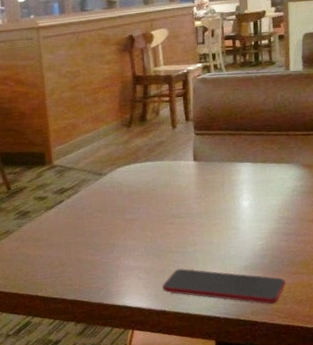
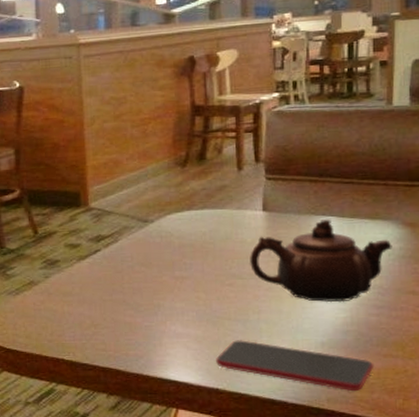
teapot: none [185,165,295,233] -> present [249,219,392,303]

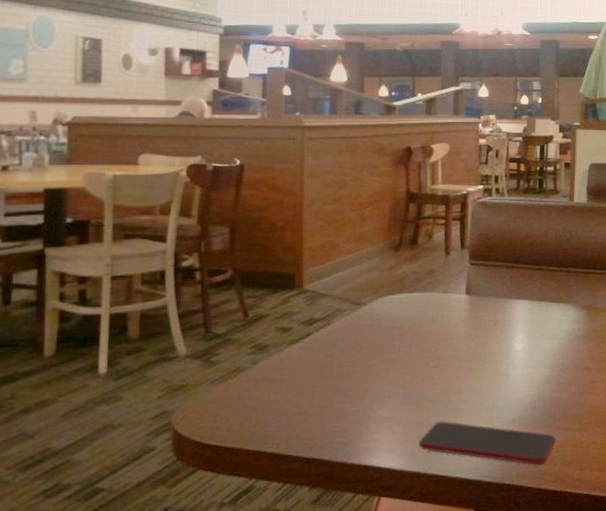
teapot: present [249,219,392,303] -> none [452,302,572,381]

